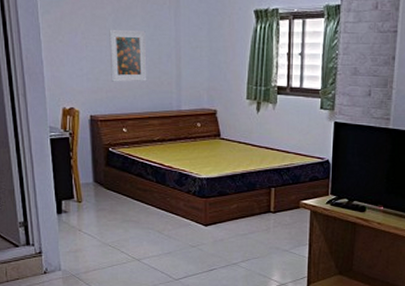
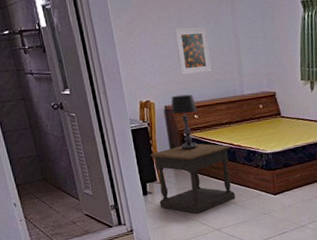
side table: none [70,160,162,240] -> present [151,143,236,214]
table lamp: none [97,104,127,167] -> present [170,94,198,151]

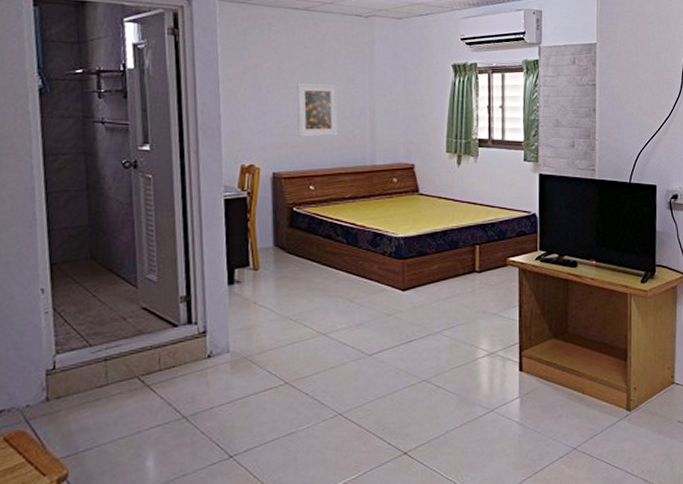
side table: present [151,143,236,214] -> none [246,220,353,312]
table lamp: present [170,94,198,151] -> none [280,160,315,229]

